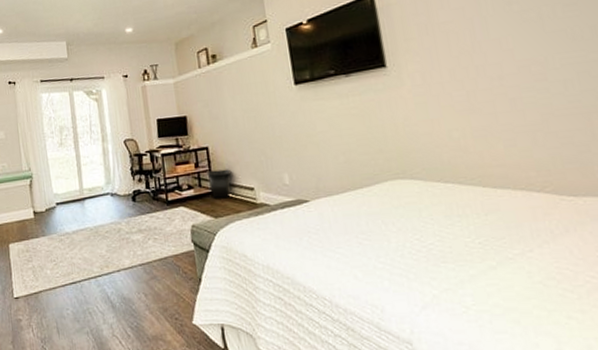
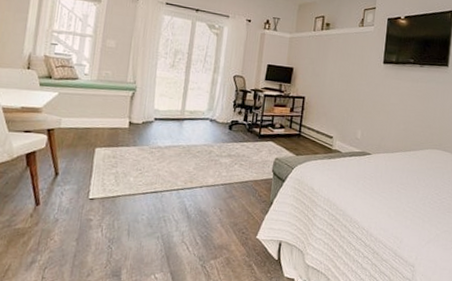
waste bin: present [206,169,232,199] -> none [298,116,319,141]

